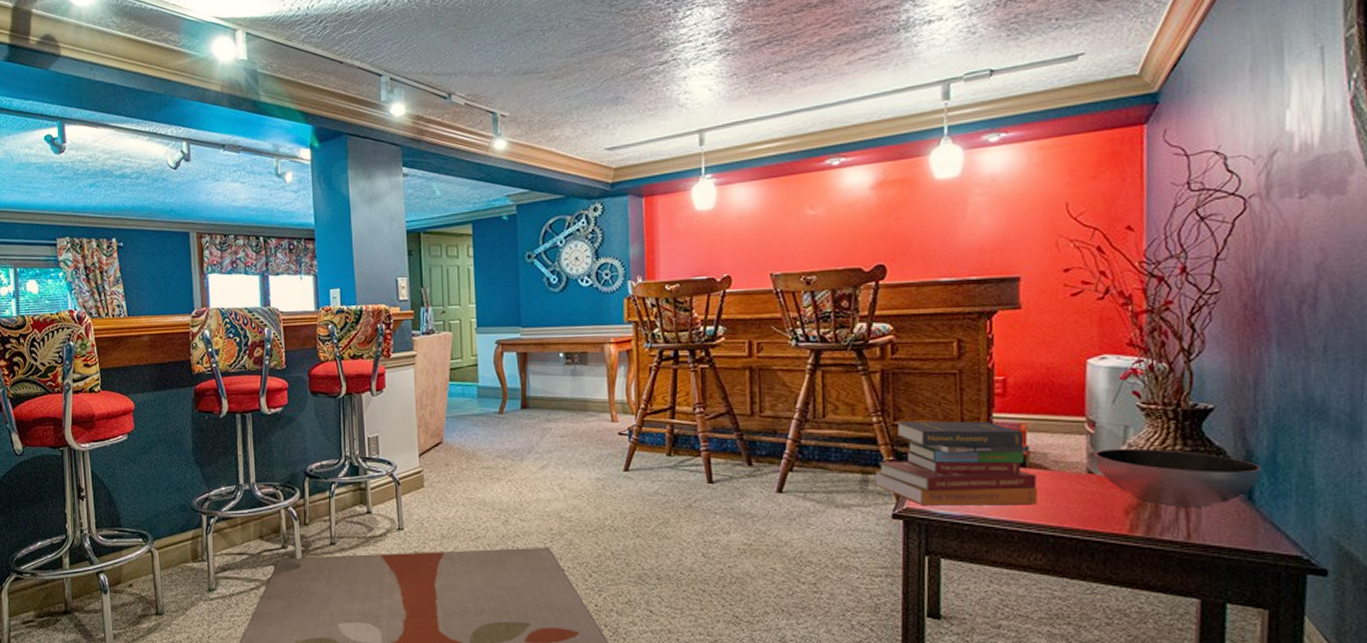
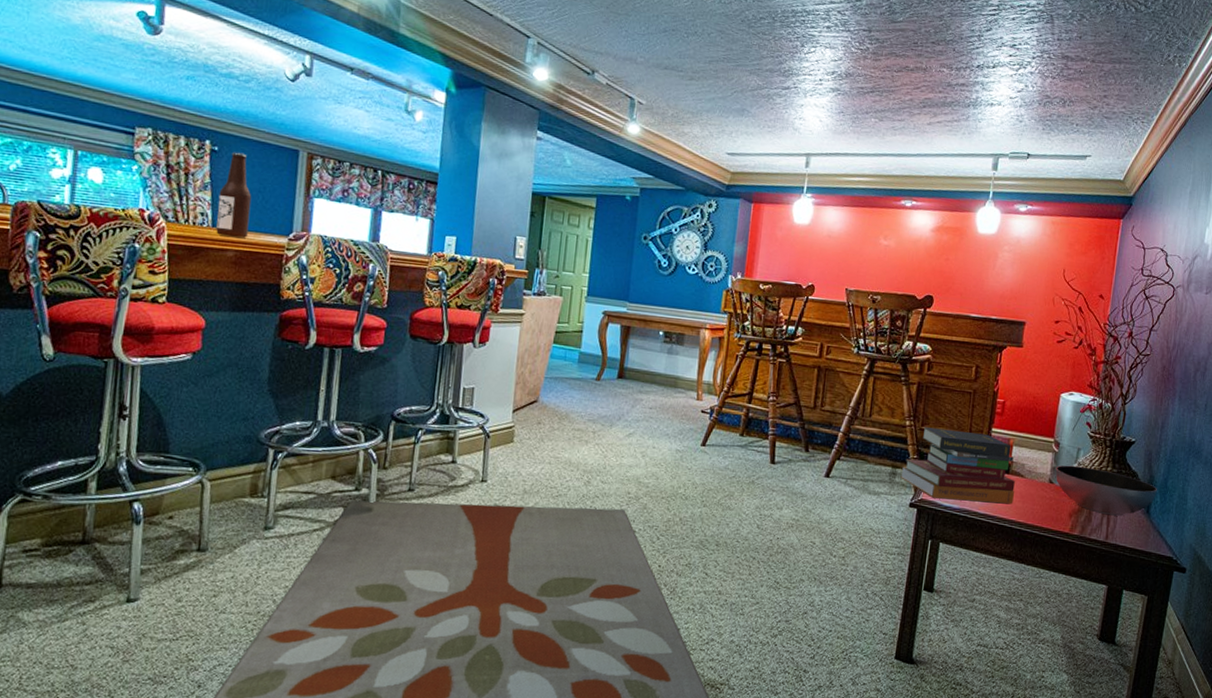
root beer bottle: none [129,244,157,323] -> present [216,152,252,238]

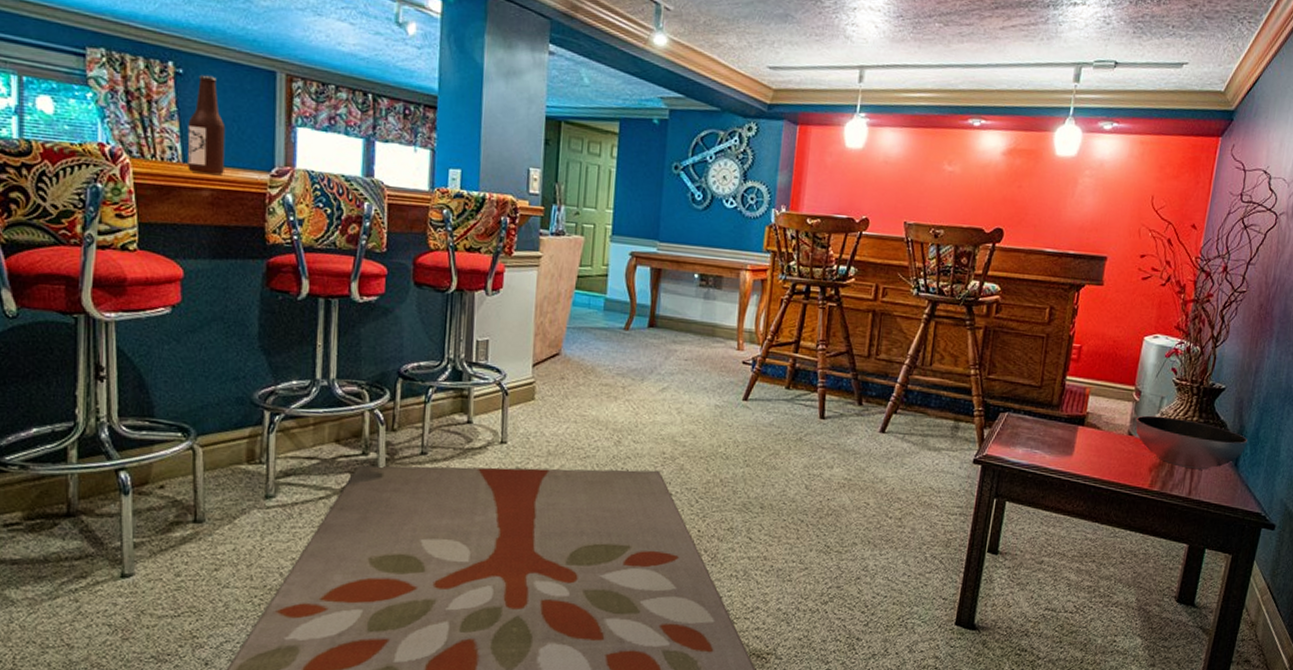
books: present [900,427,1015,505] -> none [963,376,1091,459]

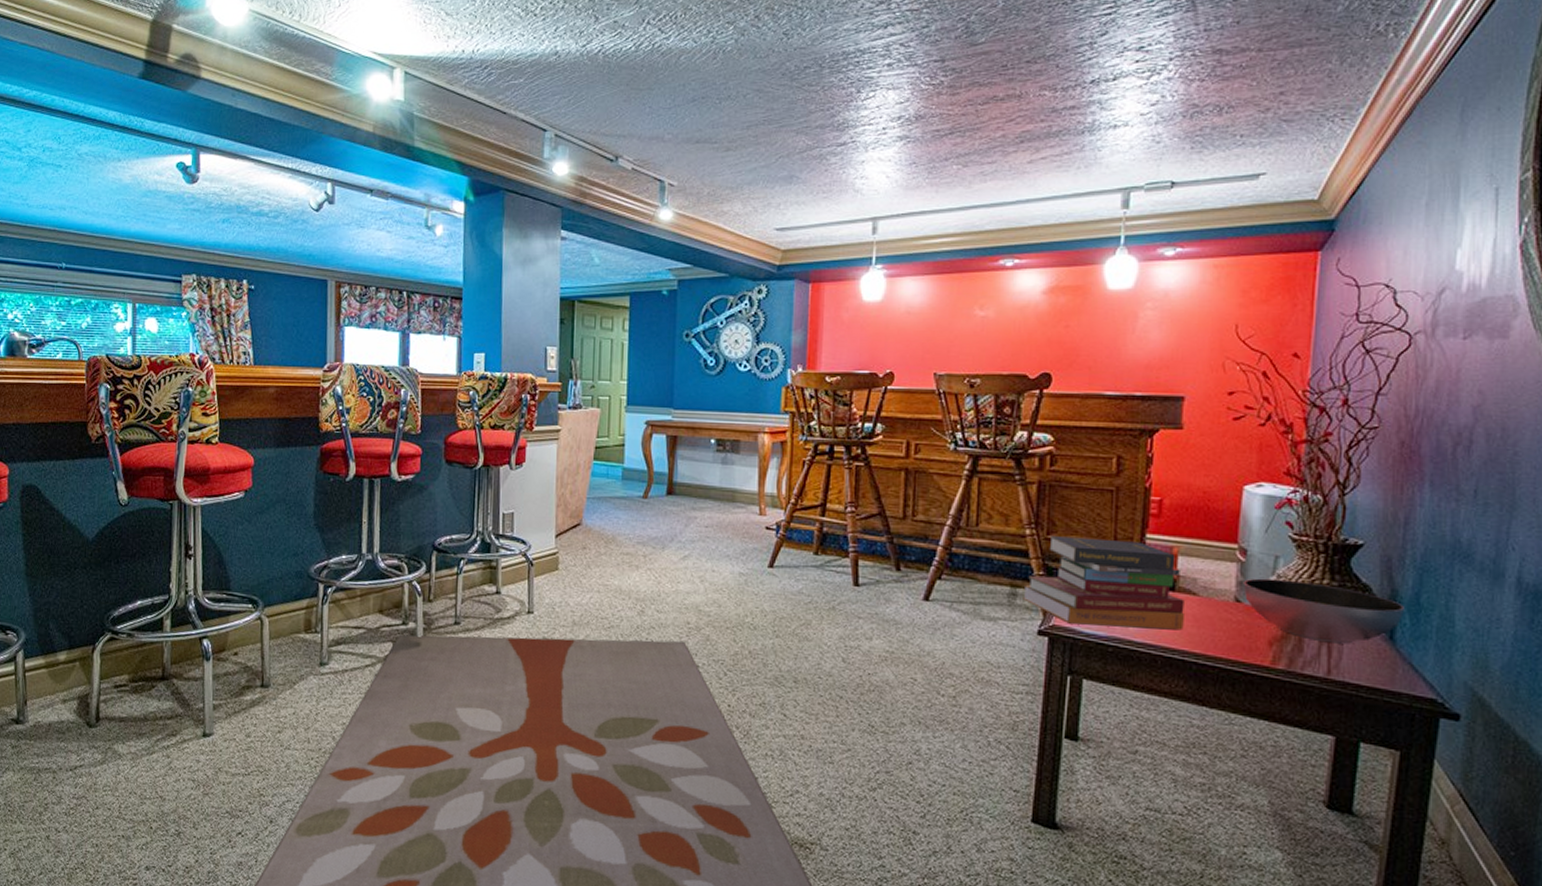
root beer bottle: present [187,74,226,175] -> none [257,288,288,374]
books: none [963,376,1091,459] -> present [1023,536,1184,631]

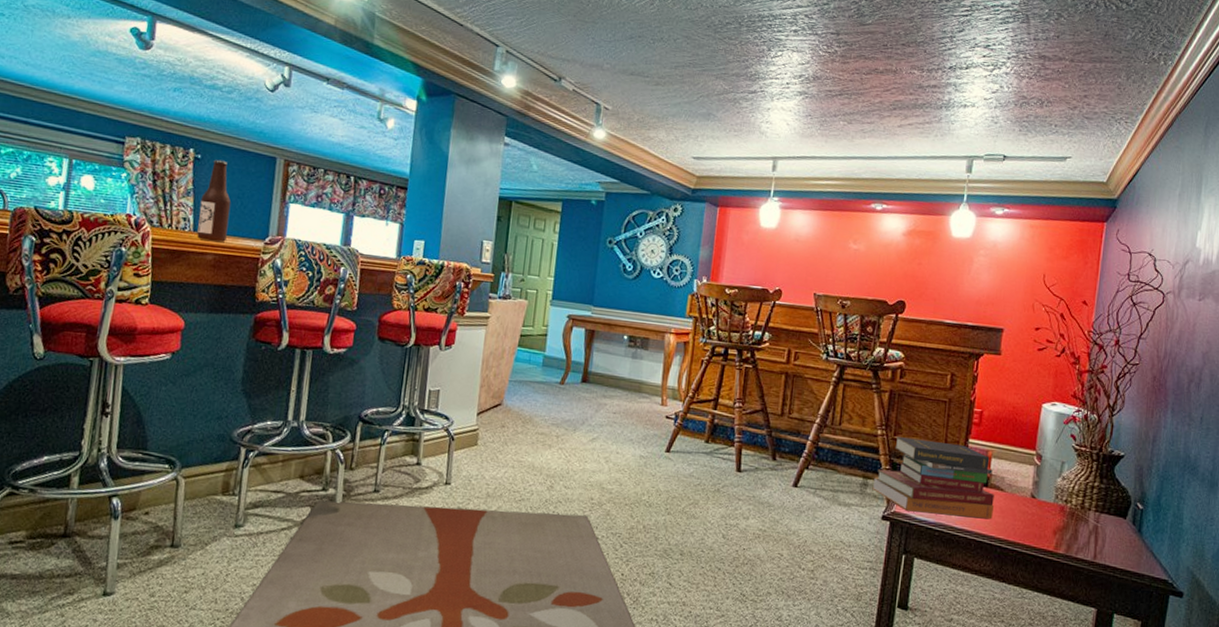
root beer bottle: none [257,288,288,374] -> present [197,159,232,242]
soup bowl: present [1243,578,1404,644] -> none [1038,479,1149,535]

